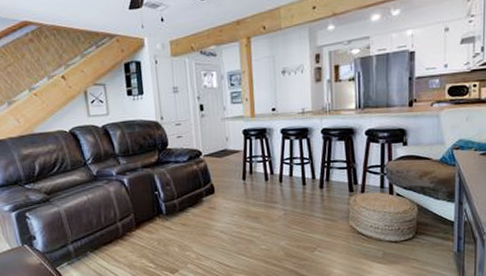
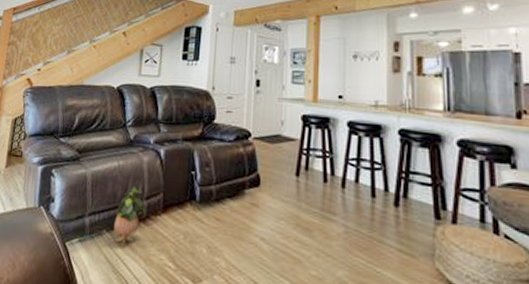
potted plant: none [94,213,123,260] -> present [113,187,146,247]

